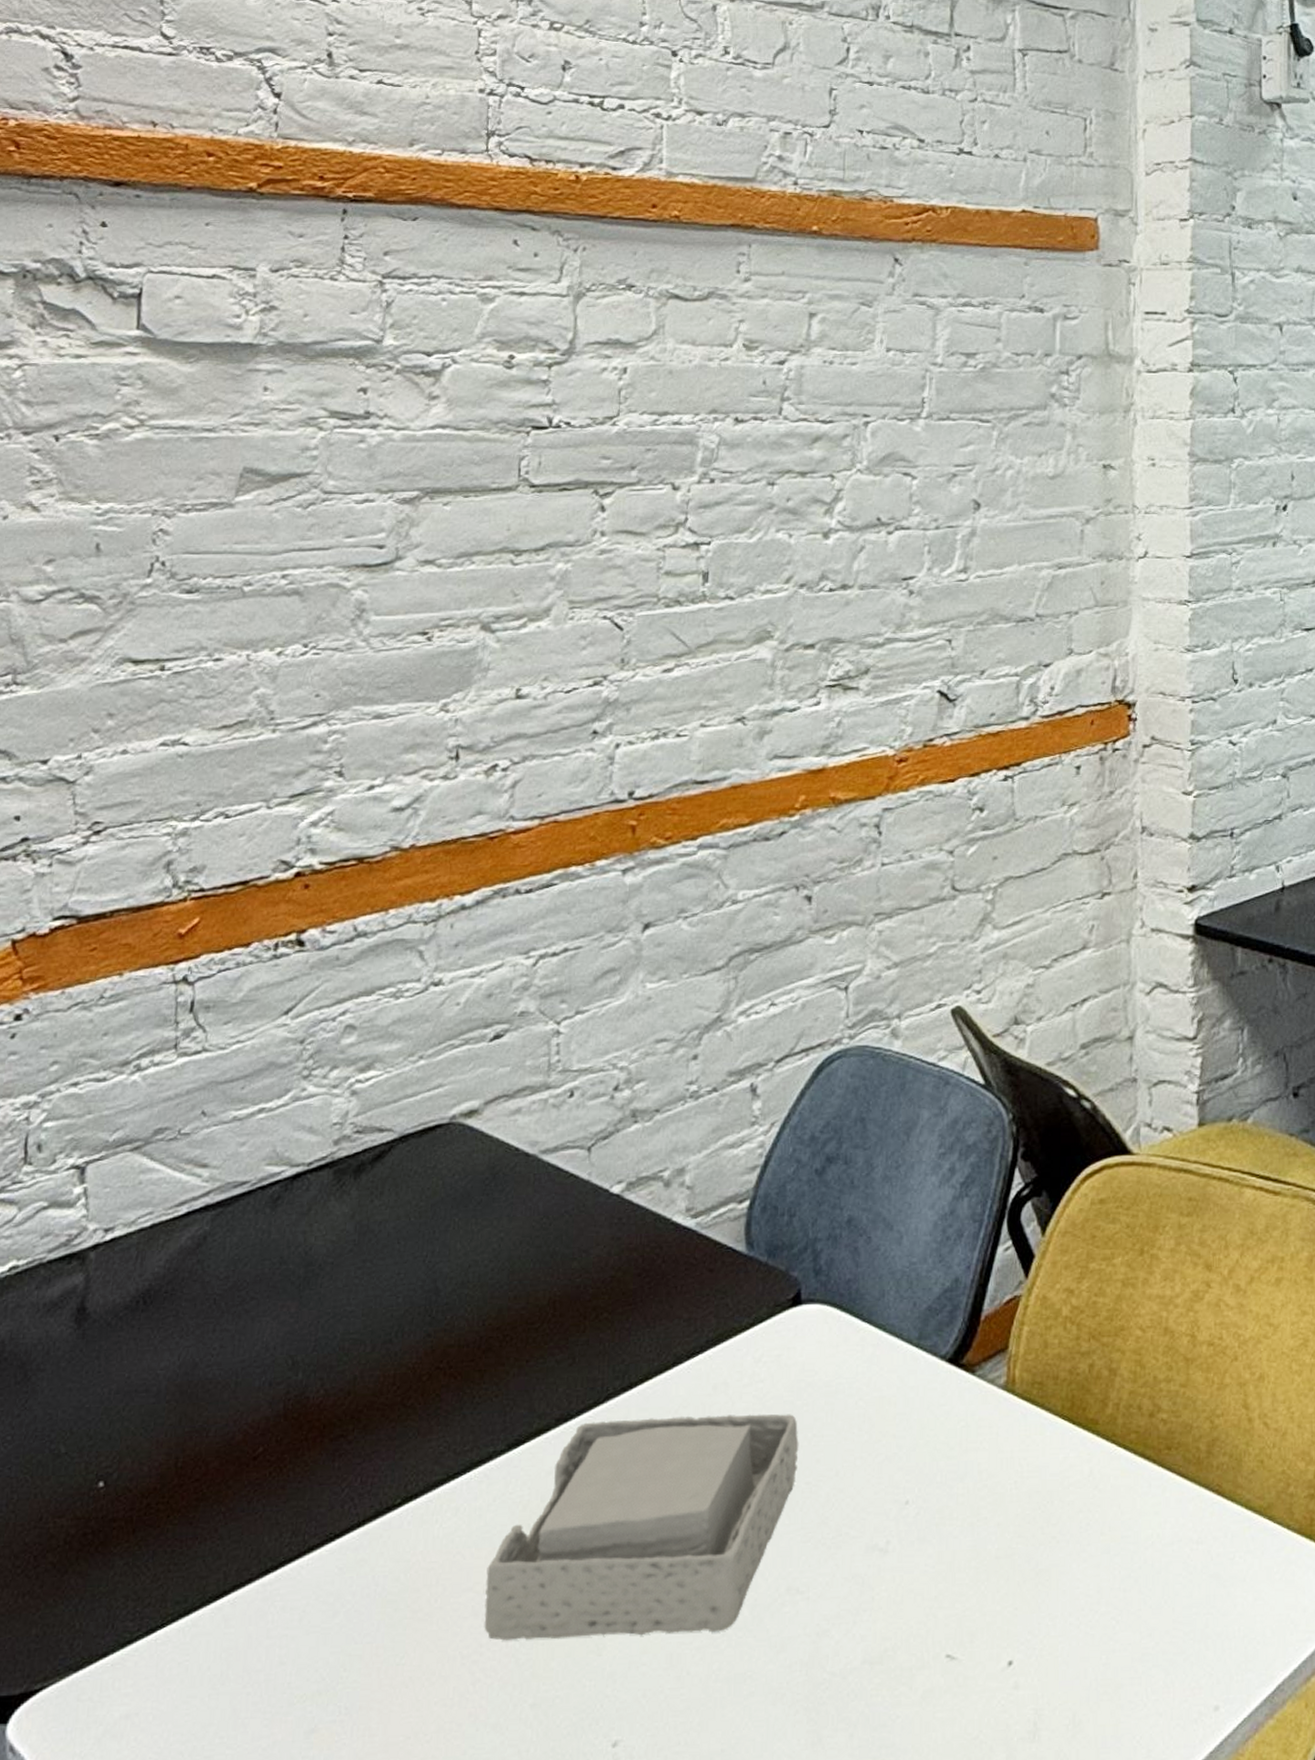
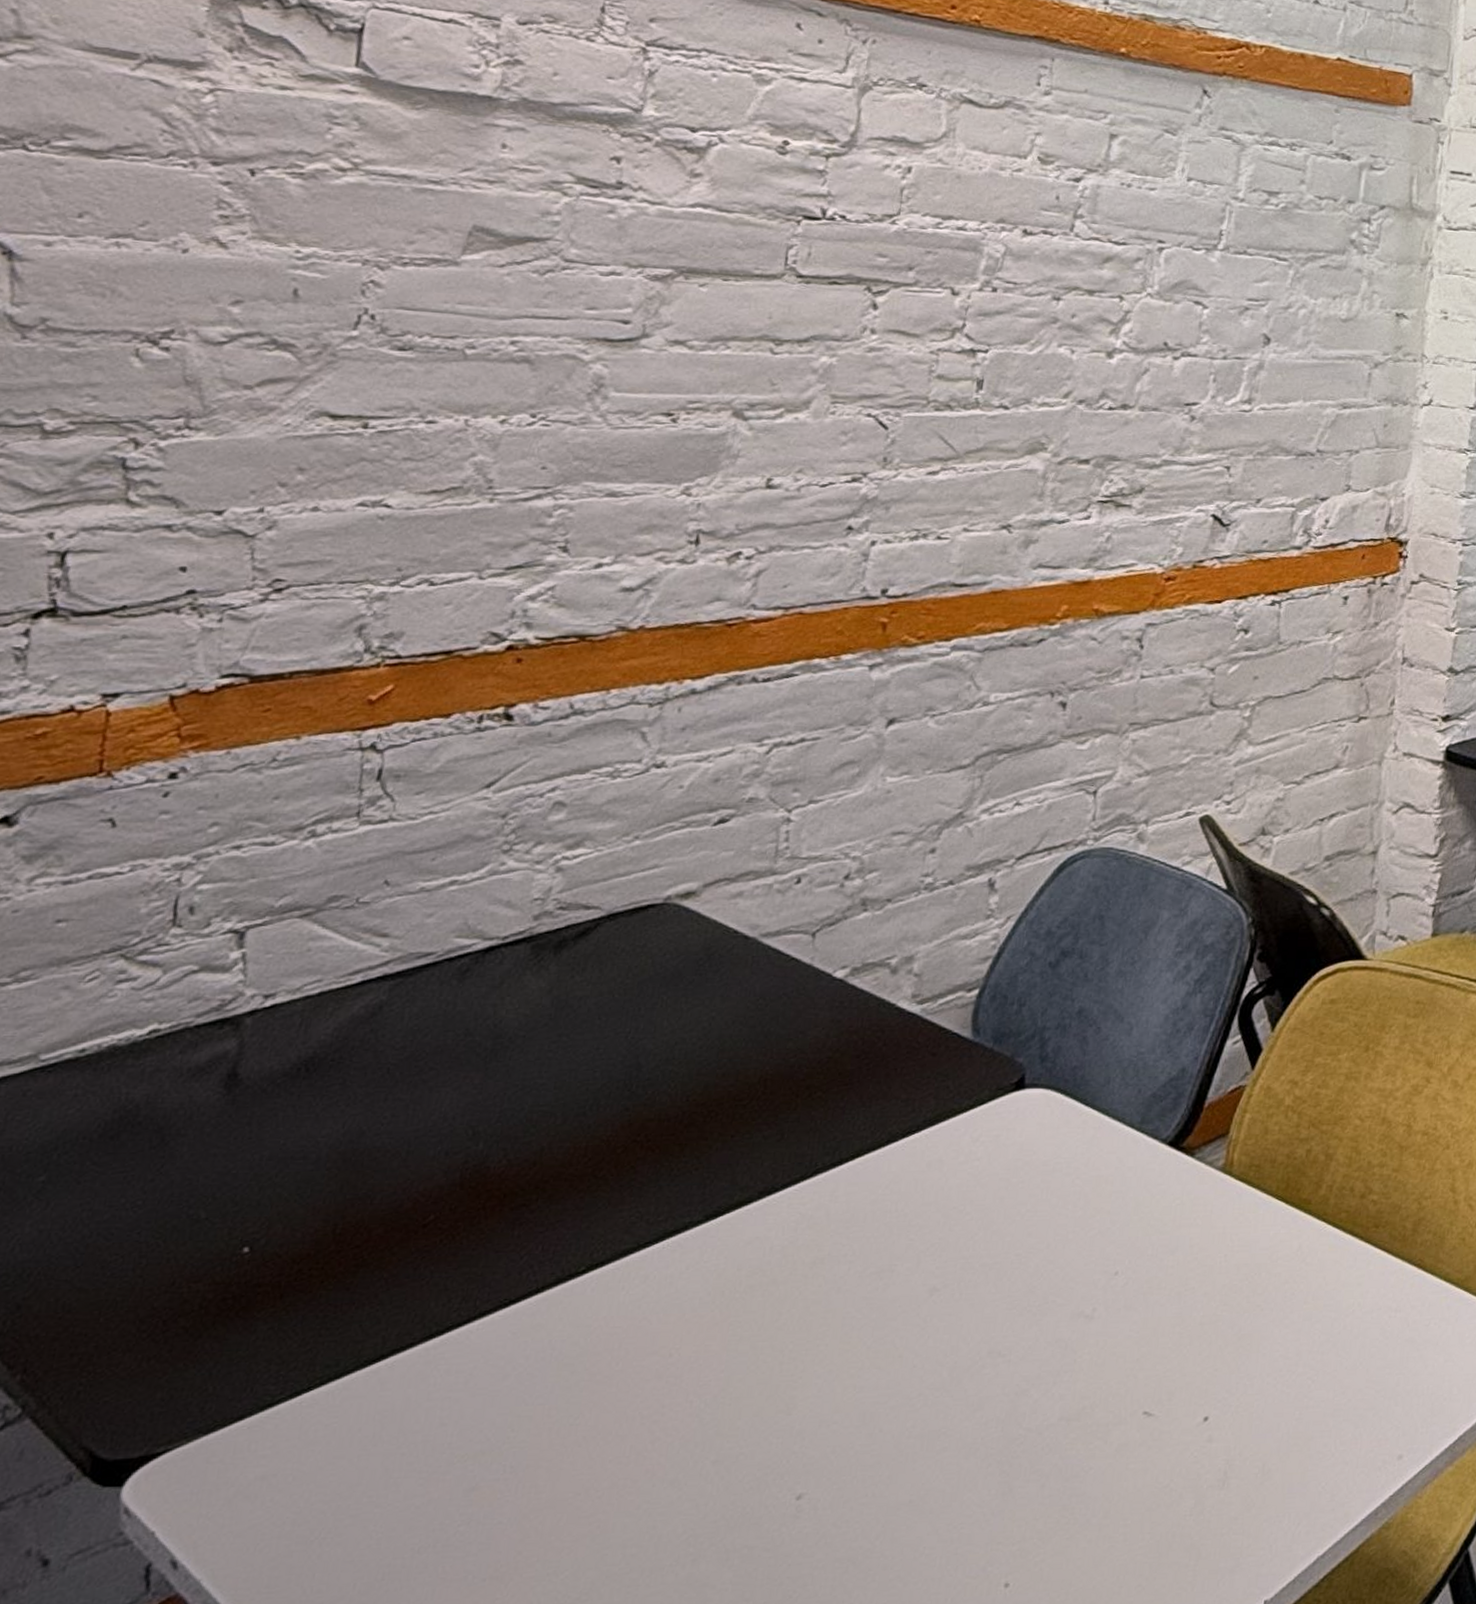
napkin holder: present [484,1414,799,1641] -> none [667,1190,1012,1402]

